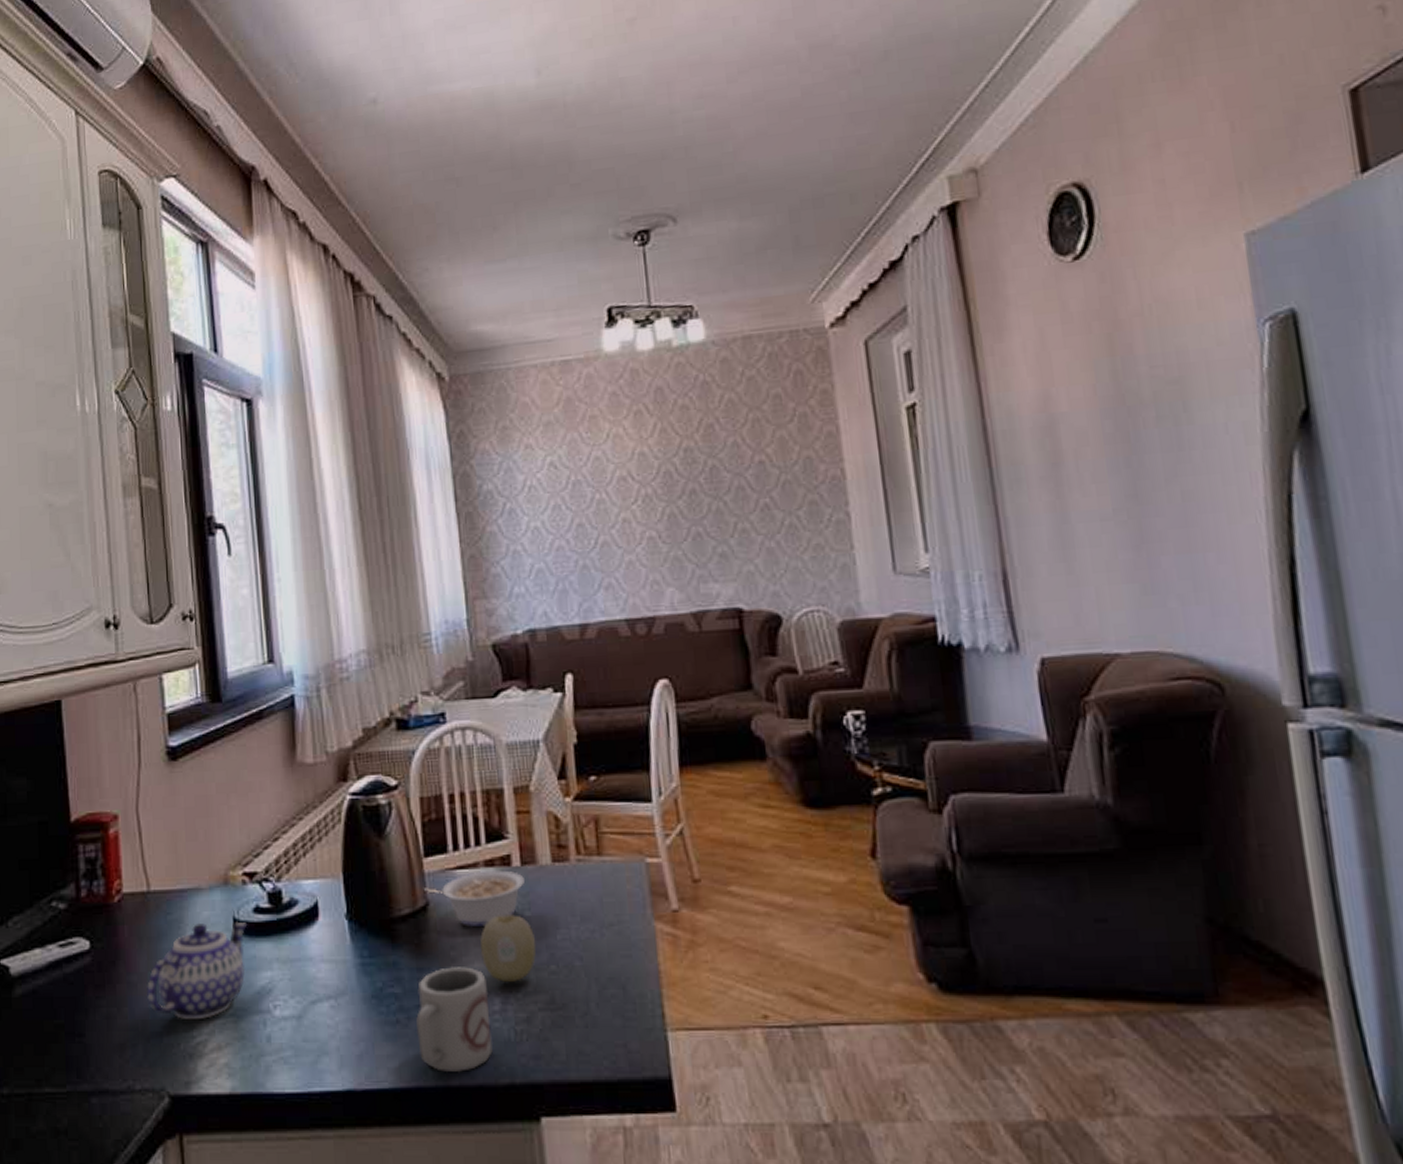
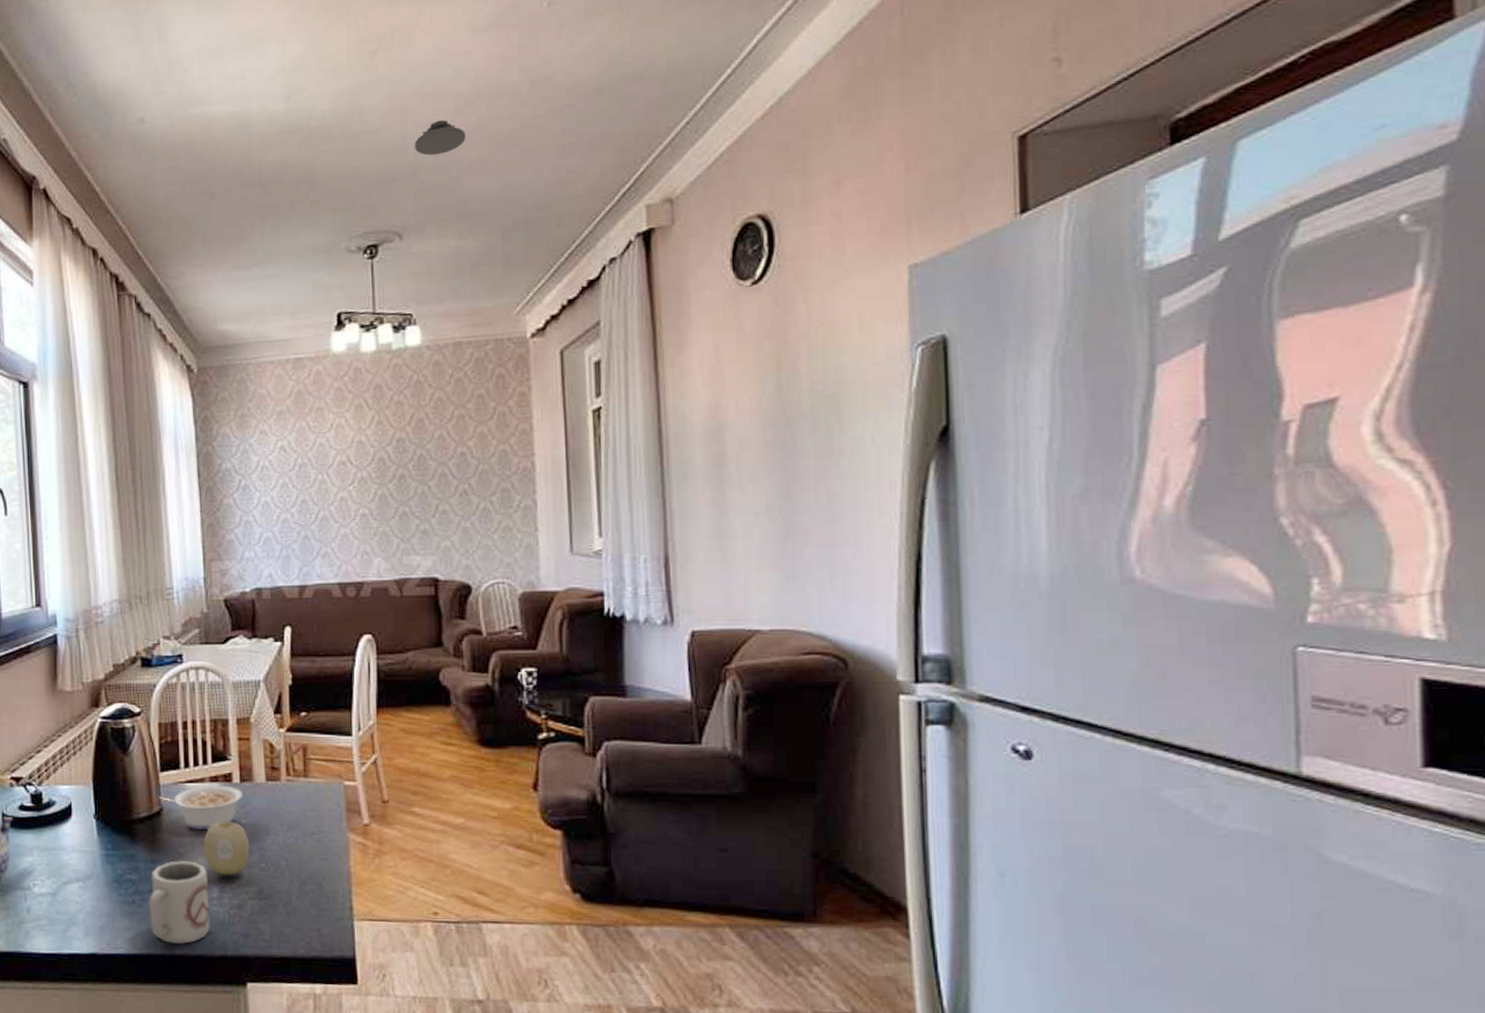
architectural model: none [684,90,741,130] -> present [415,119,466,156]

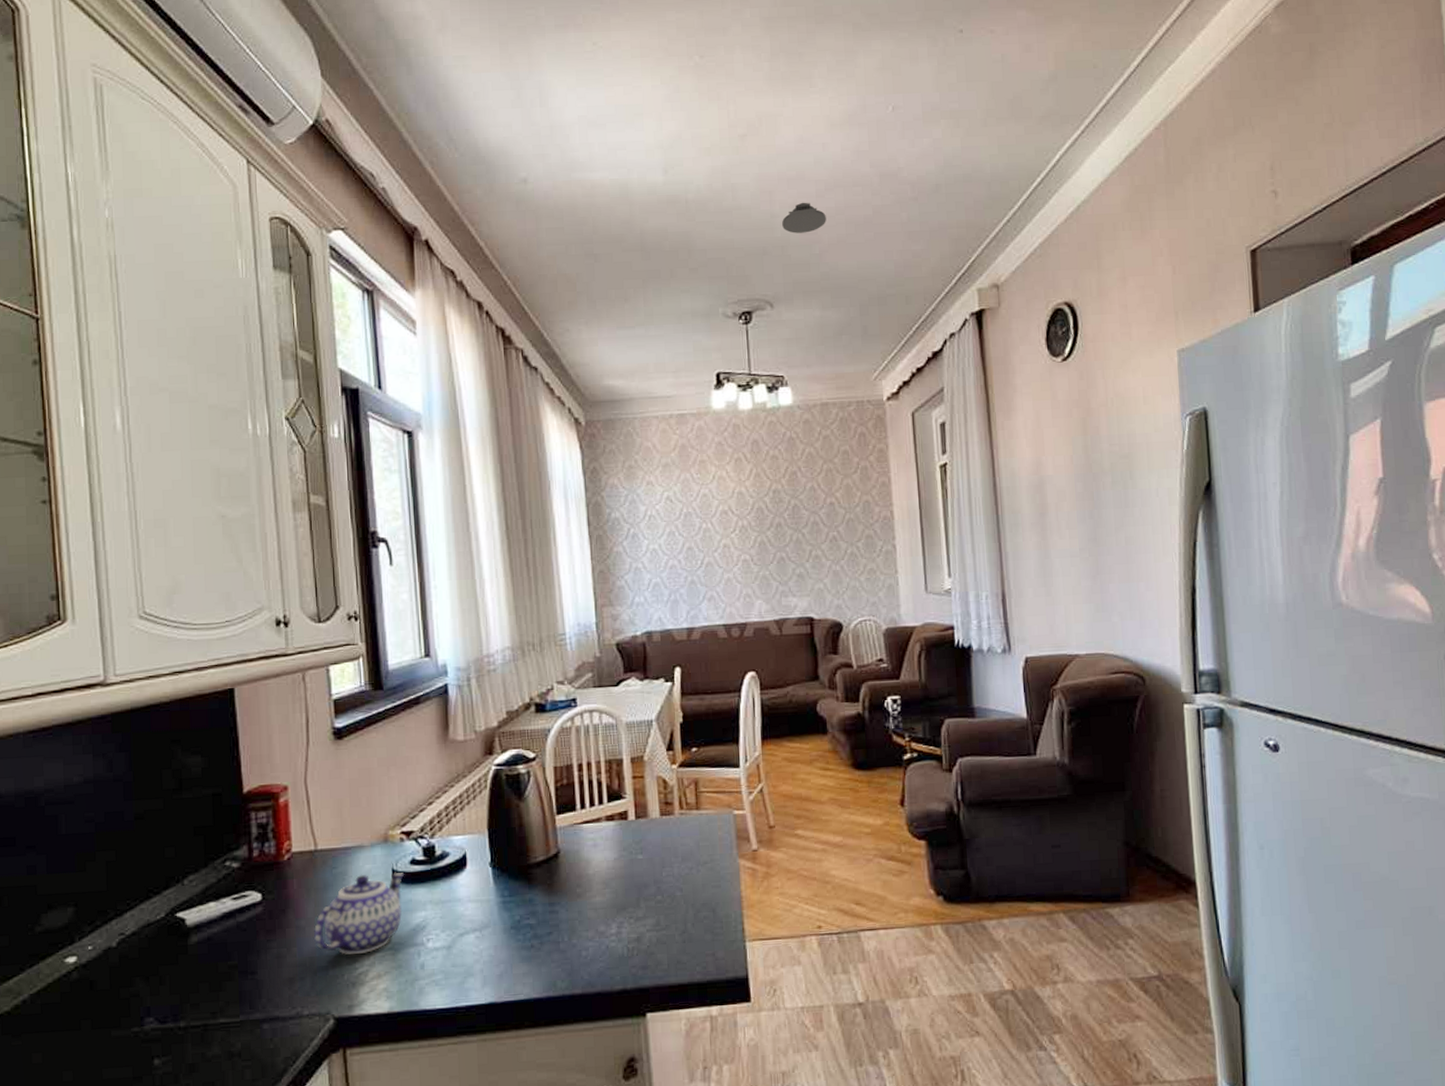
cup: present [149,861,210,945] -> none [548,900,609,984]
legume: present [159,785,242,830] -> none [556,823,638,869]
fruit: present [203,821,250,876] -> none [601,858,646,912]

